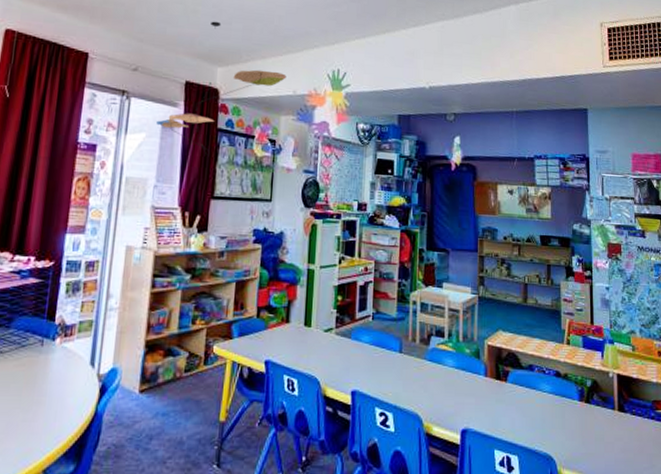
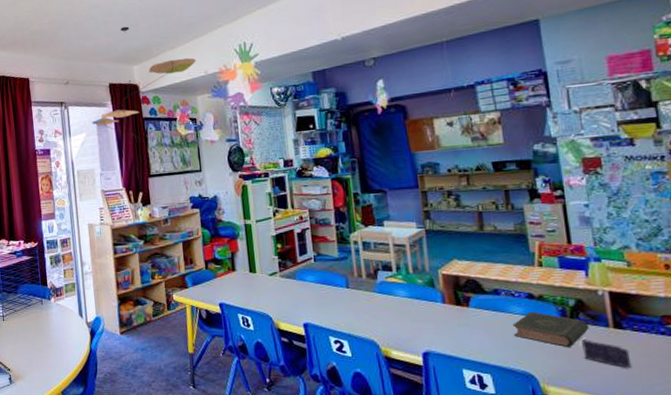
book: none [540,390,601,430] -> present [512,311,590,348]
crayon box: none [593,422,629,452] -> present [582,340,632,368]

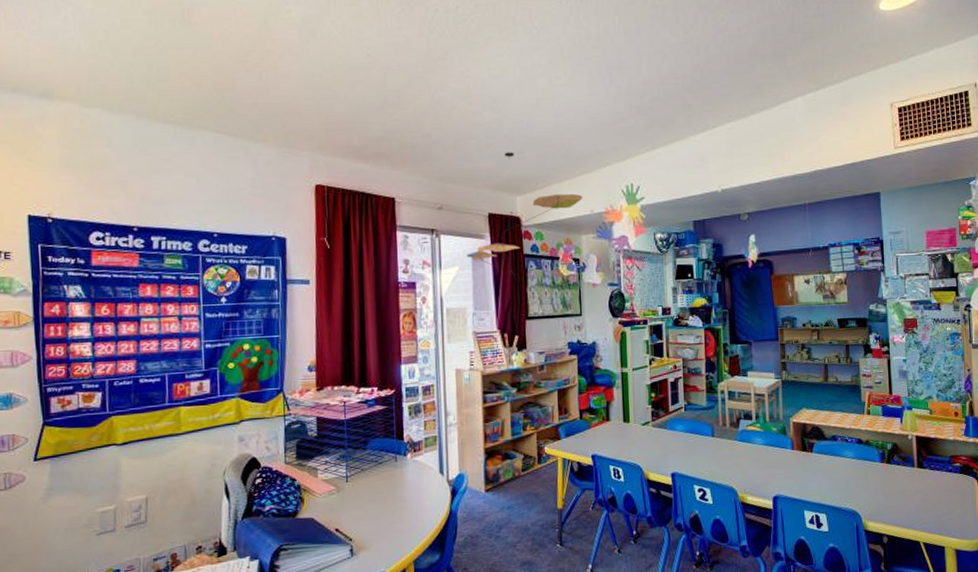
book: present [512,311,590,348] -> none [845,455,901,487]
crayon box: present [582,340,632,368] -> none [894,479,928,502]

